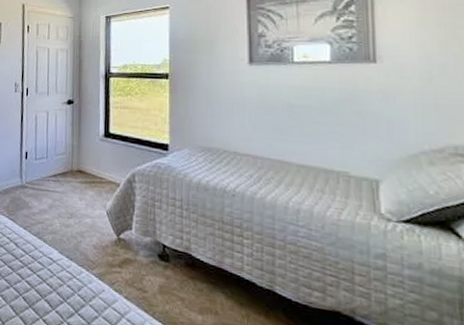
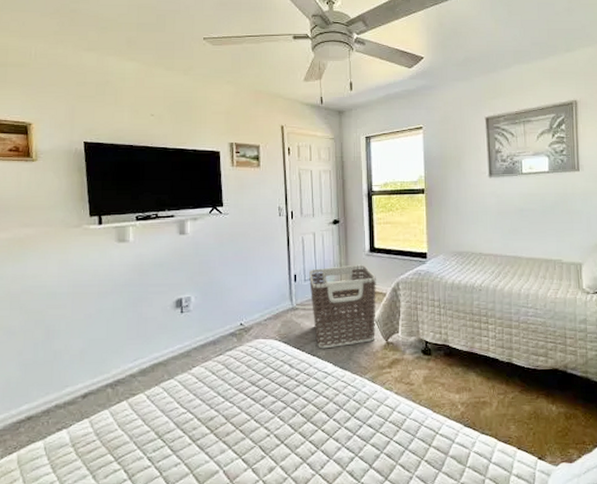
clothes hamper: none [40,148,110,235] -> present [309,264,376,349]

